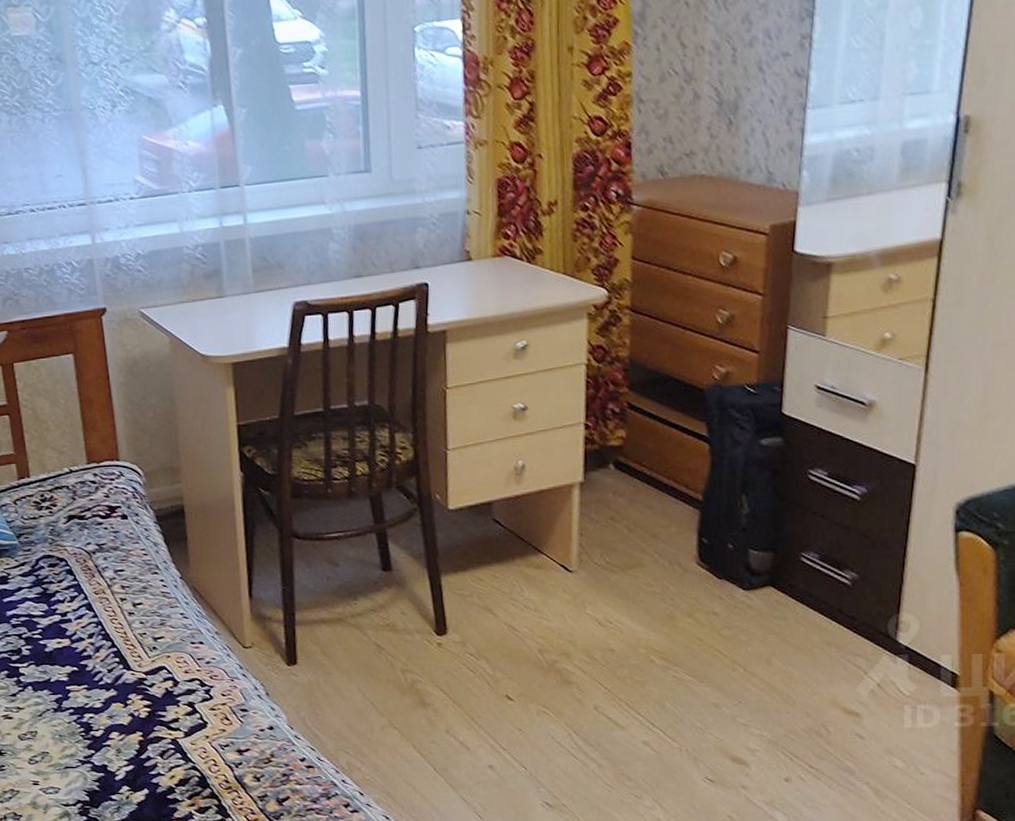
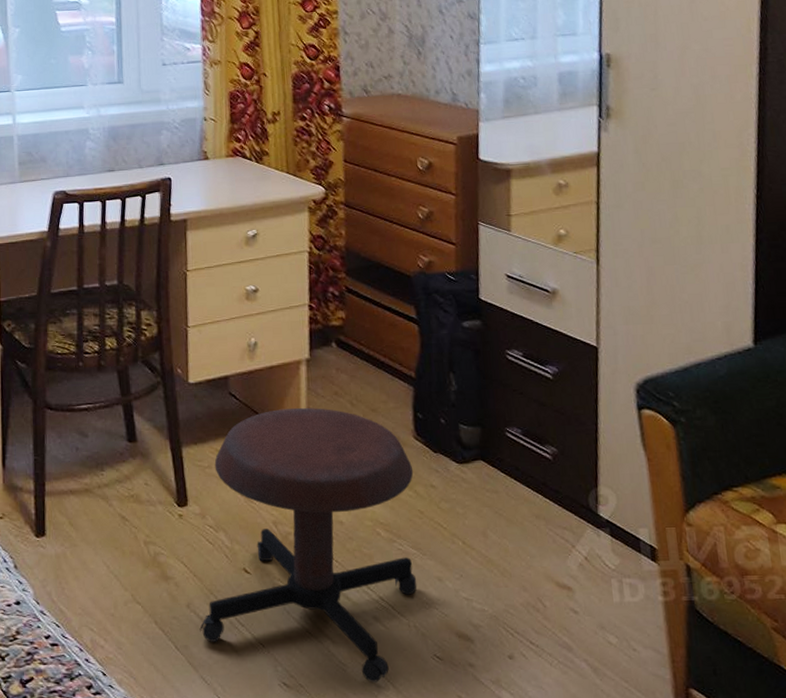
stool: none [459,533,695,803] -> present [199,407,418,683]

